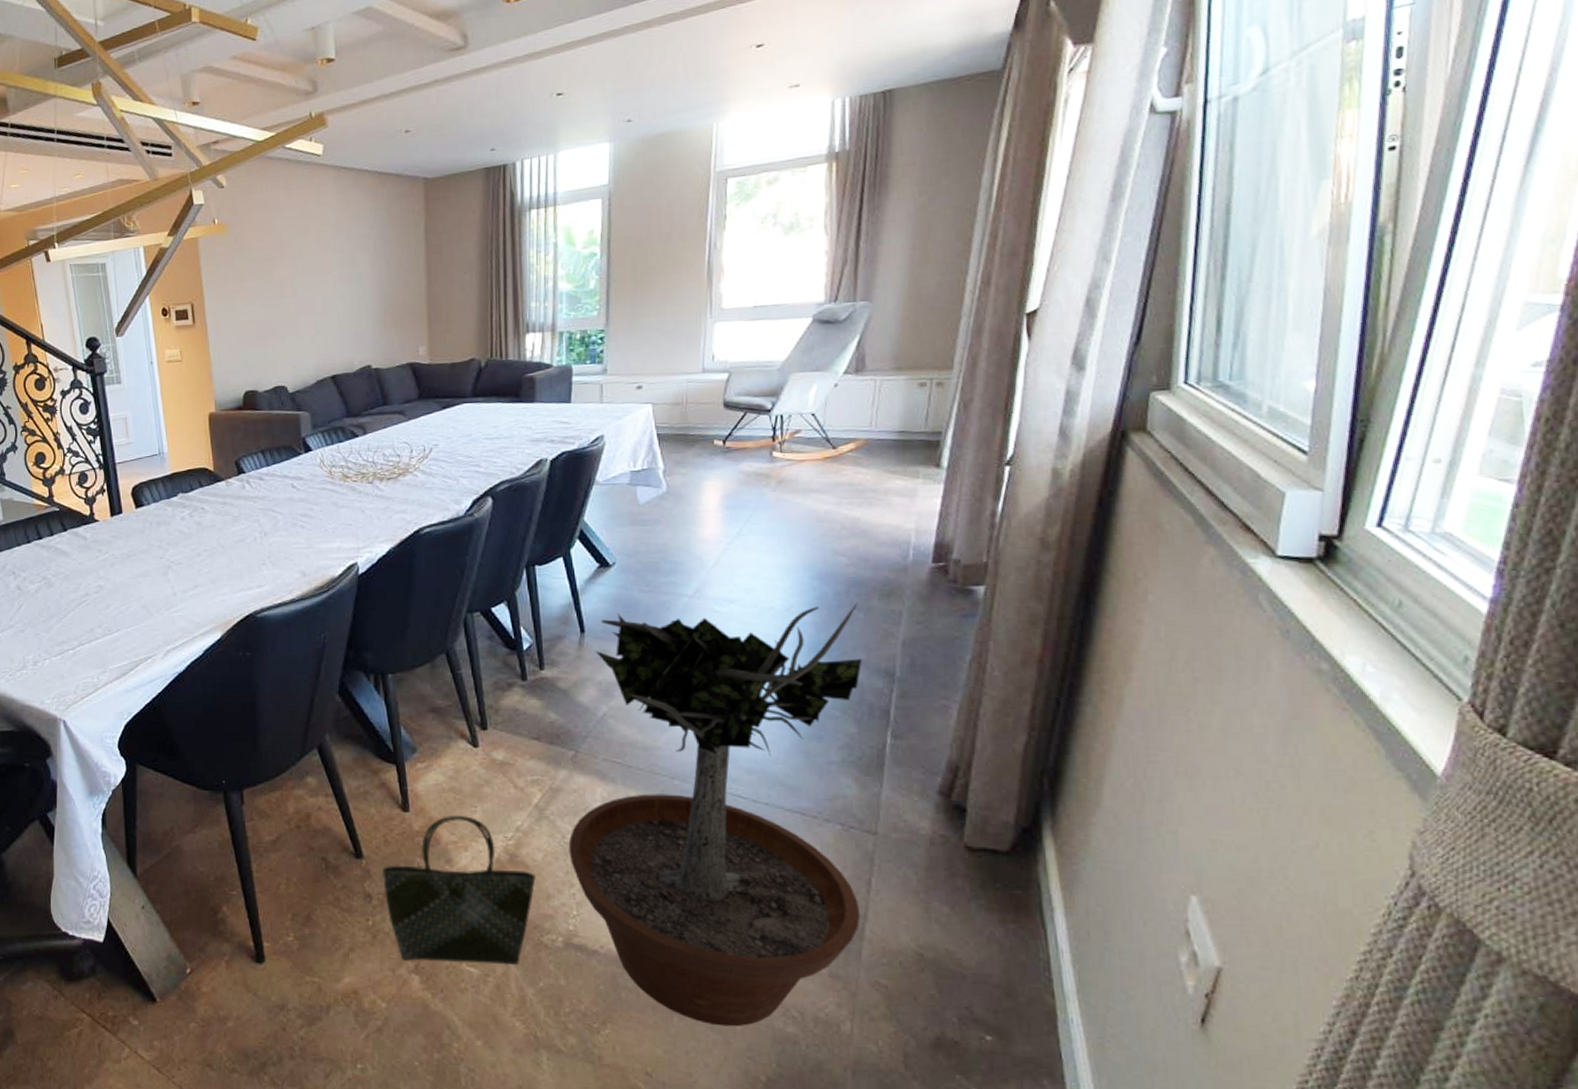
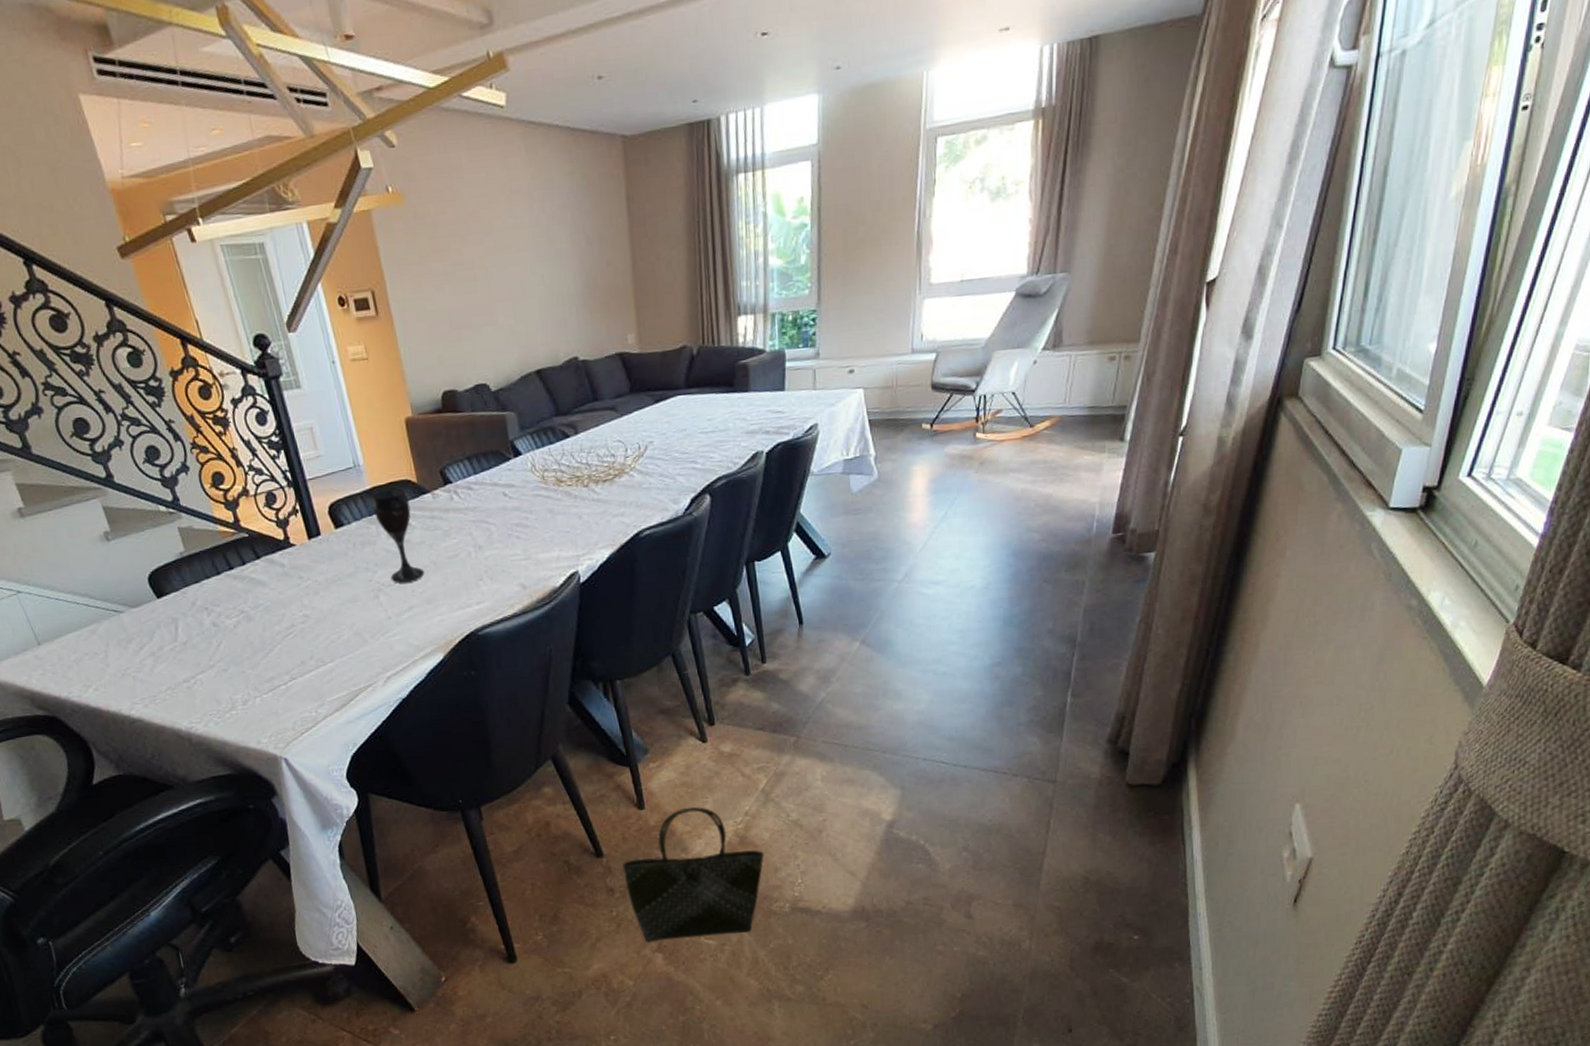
cup: none [171,475,212,562] -> present [371,488,425,583]
potted tree: present [568,601,863,1027] -> none [792,575,1050,959]

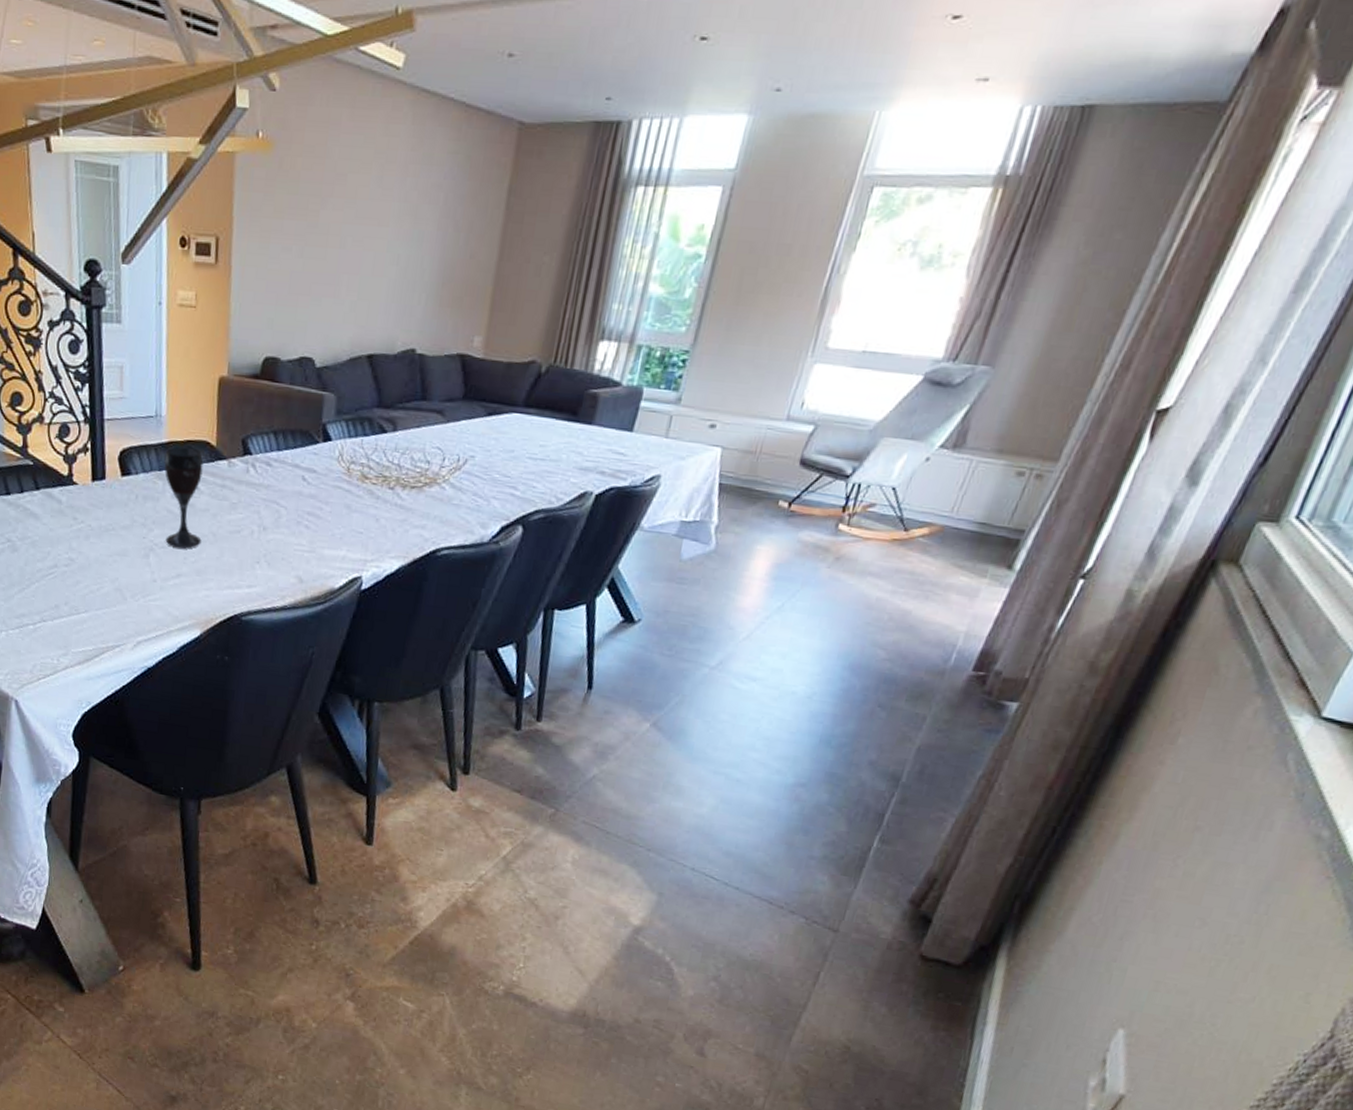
shopping bag: present [623,806,764,942] -> none [332,854,490,1005]

